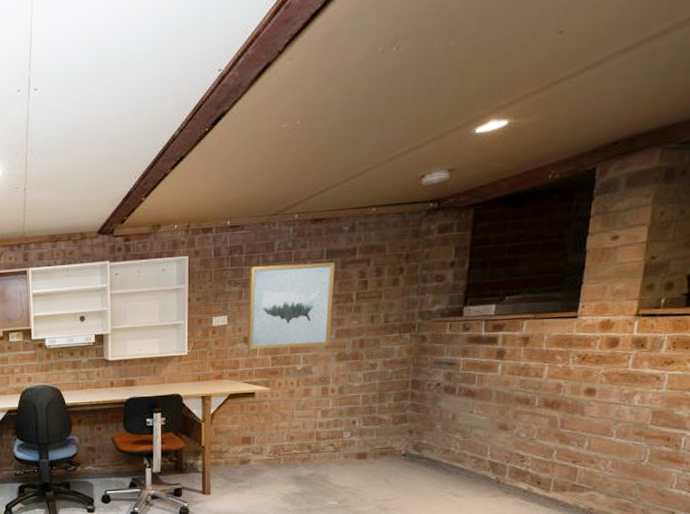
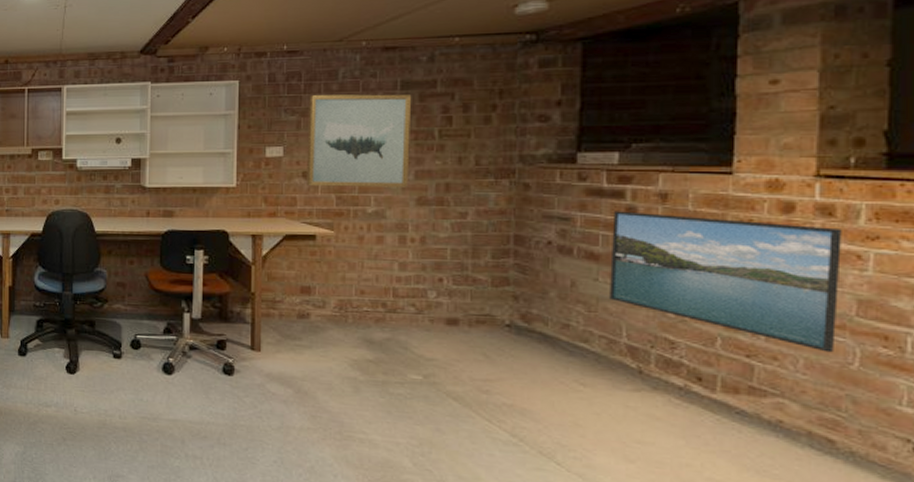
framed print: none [480,354,649,454] -> present [610,211,842,353]

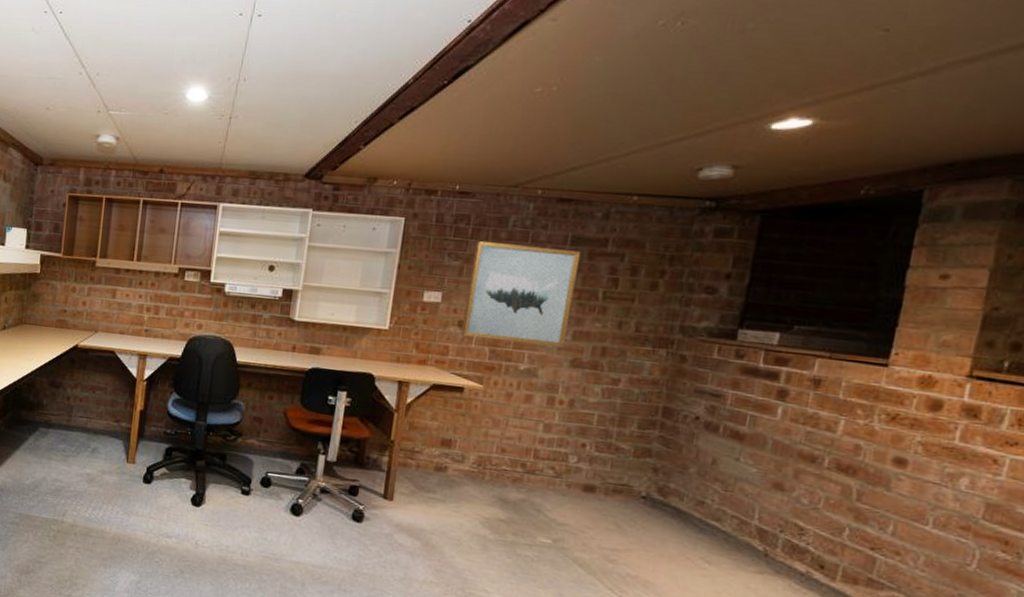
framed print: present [610,211,842,353] -> none [747,392,984,553]

